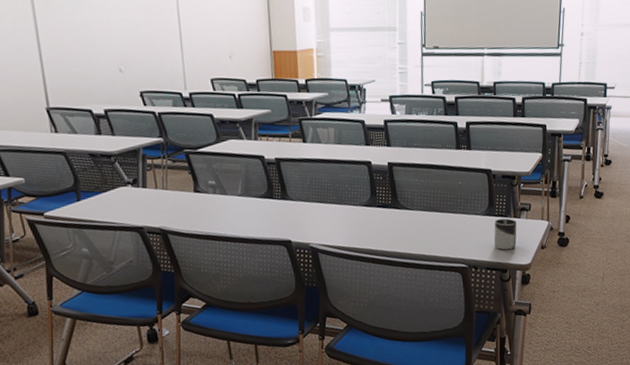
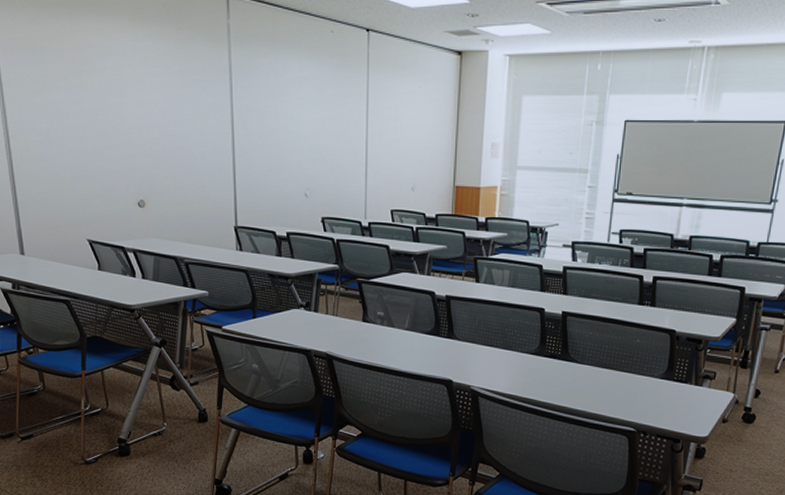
cup: present [493,218,517,250] -> none [668,385,697,419]

